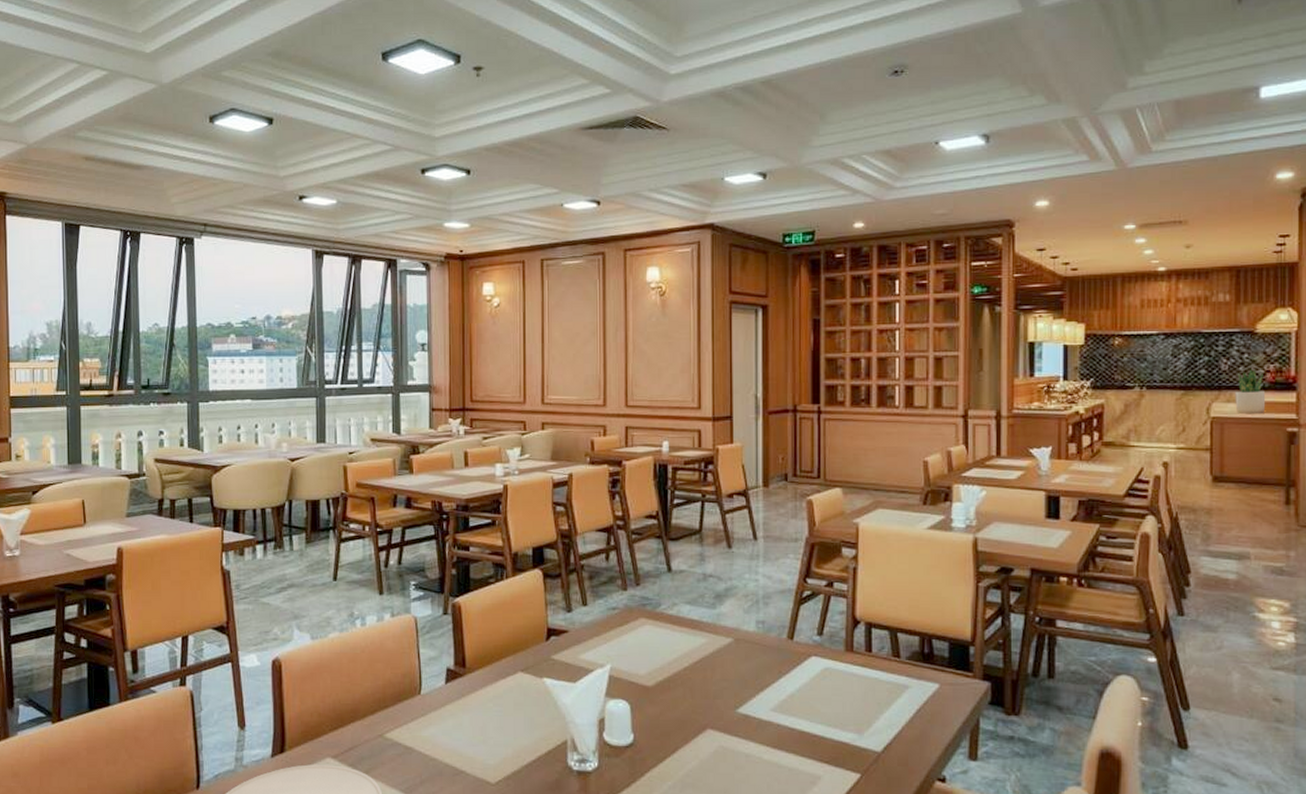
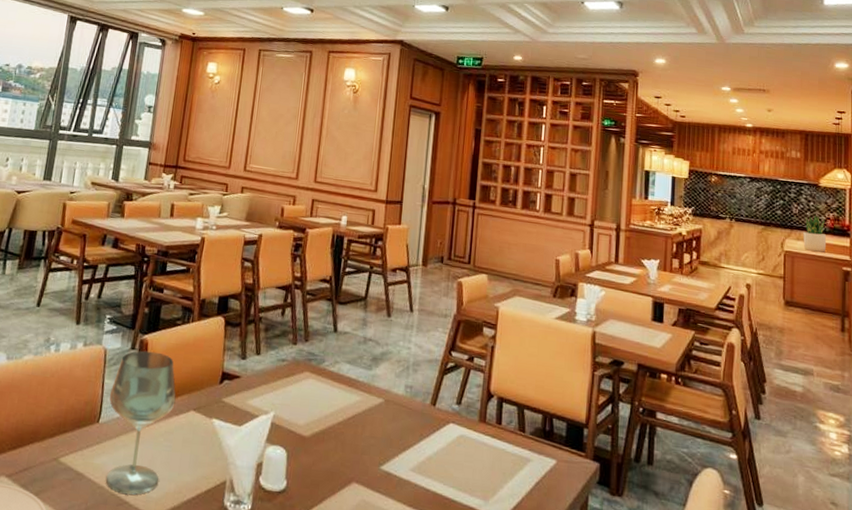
wine glass: none [428,614,500,763] -> present [105,351,176,495]

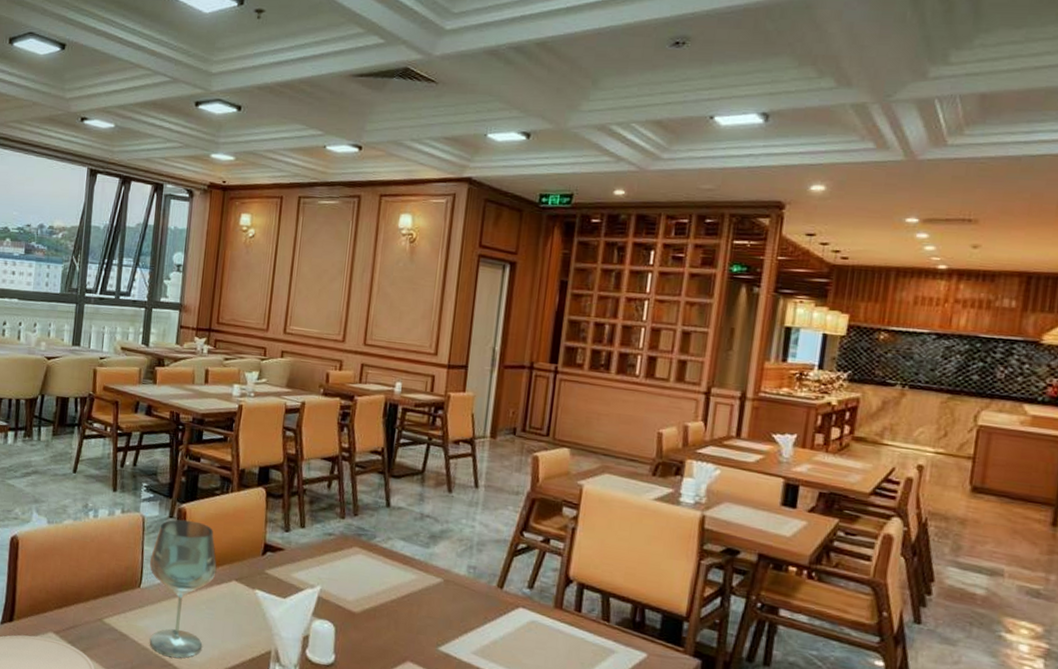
planter: present [803,215,827,253] -> none [1007,380,1044,428]

